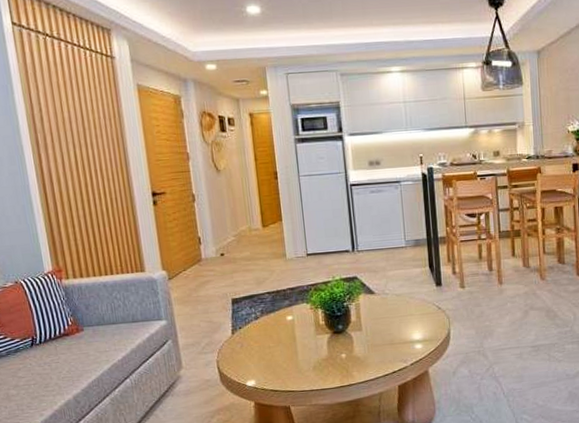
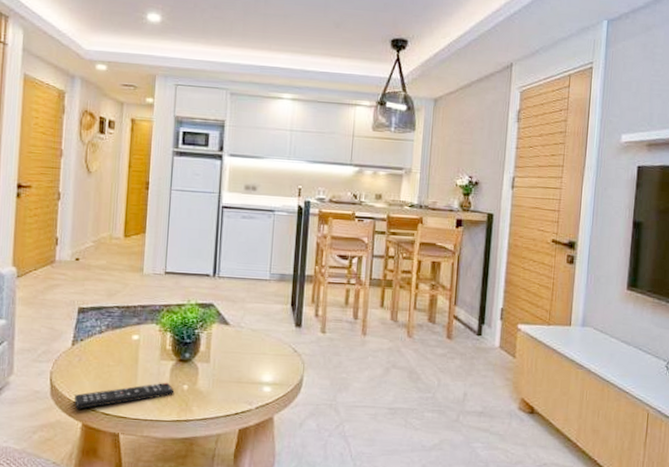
remote control: none [243,354,334,391] -> present [74,382,175,409]

